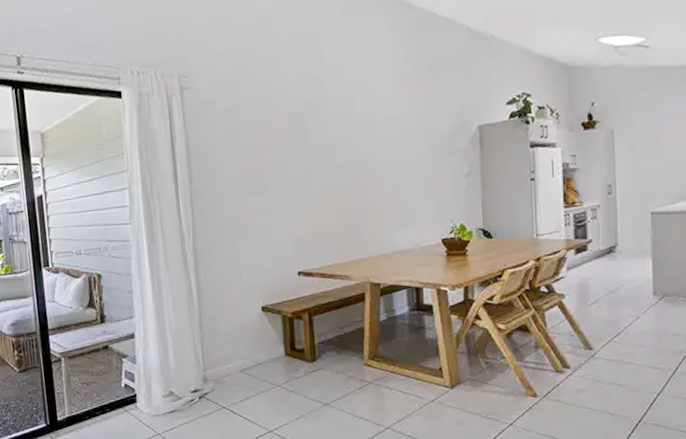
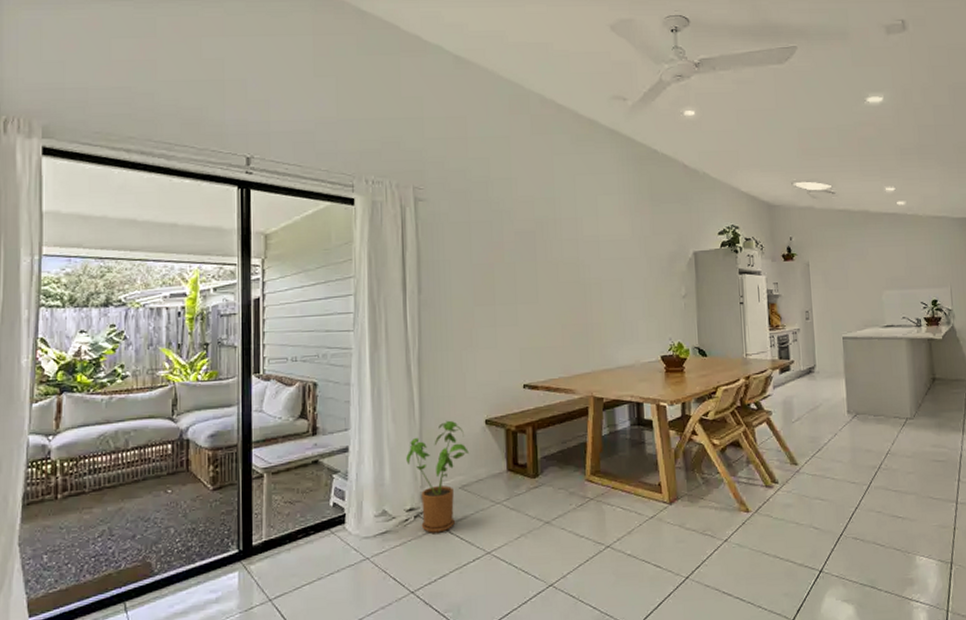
house plant: none [188,307,247,413] -> present [406,420,469,533]

